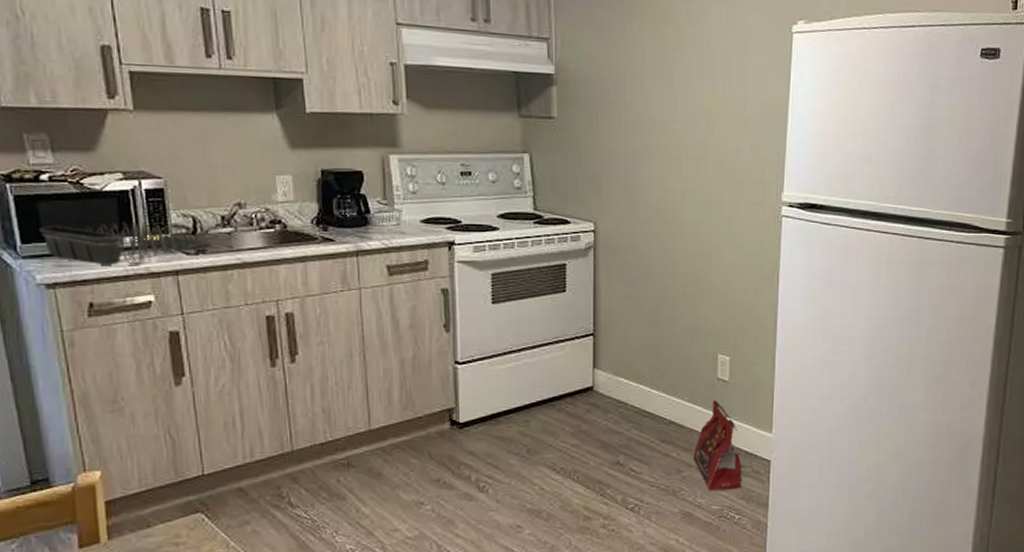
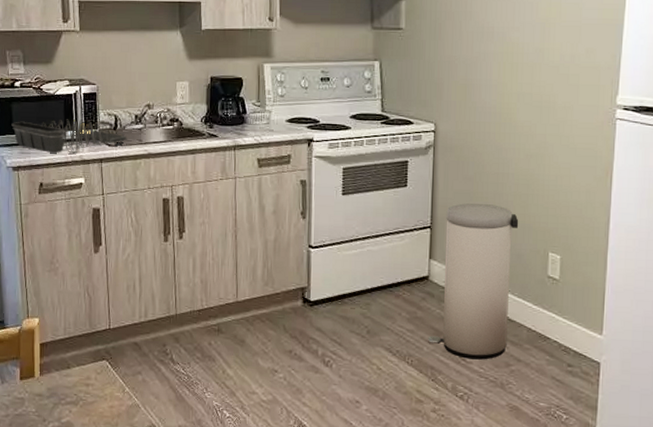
pedal bin: none [595,308,687,469] -> present [428,203,519,360]
shopping bag: present [693,400,742,491] -> none [522,297,571,389]

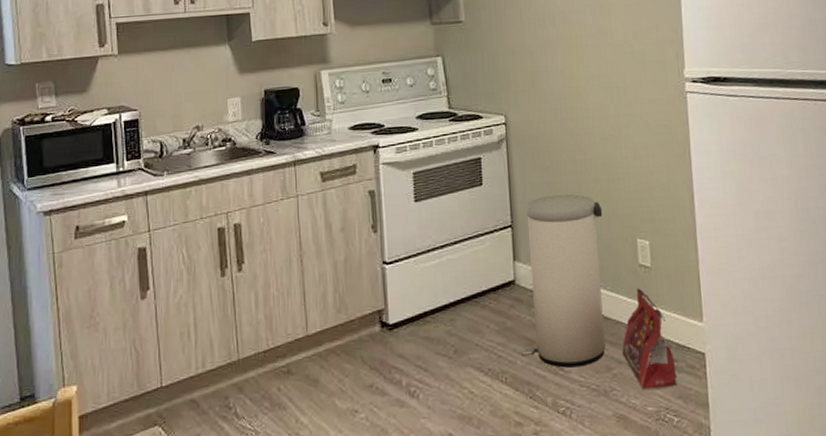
dish rack: present [11,118,127,155] -> none [42,149,175,191]
shopping bag: none [522,297,571,389] -> present [622,288,678,390]

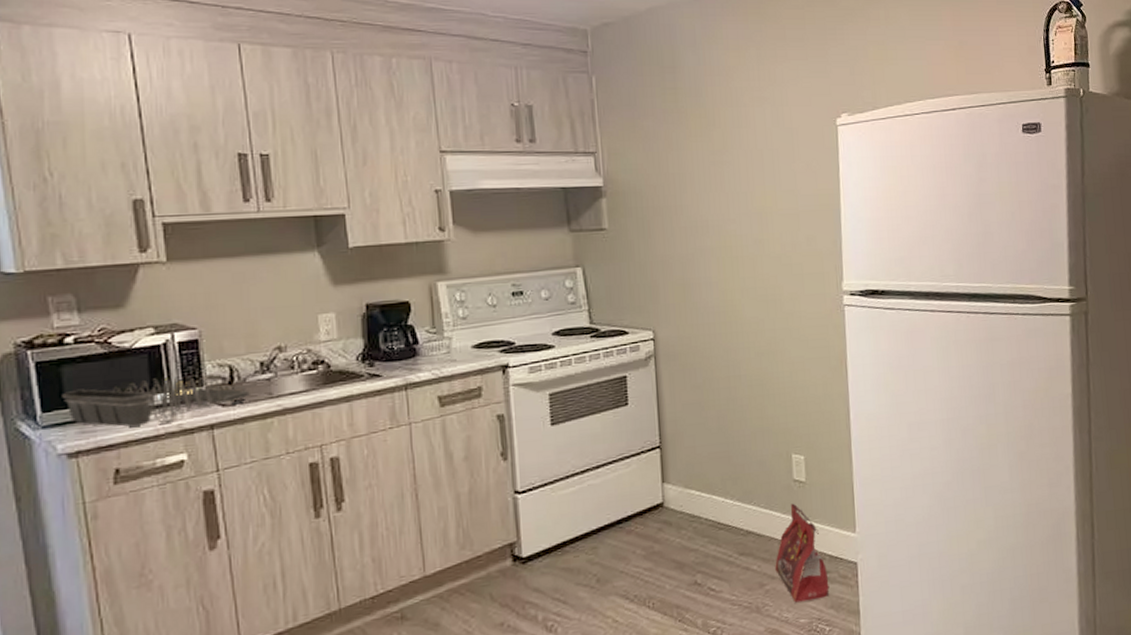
dish rack: none [42,149,175,191] -> present [62,376,250,427]
pedal bin: present [521,194,606,368] -> none [670,411,758,588]

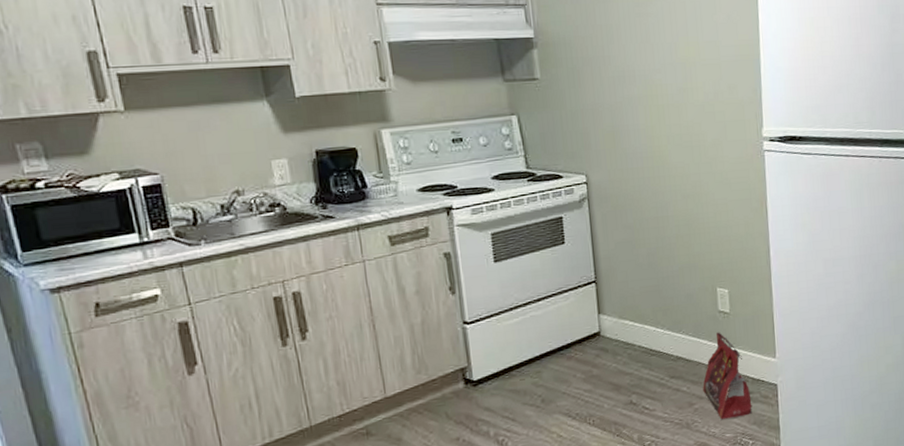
dish rack: present [62,376,250,427] -> none [38,218,214,265]

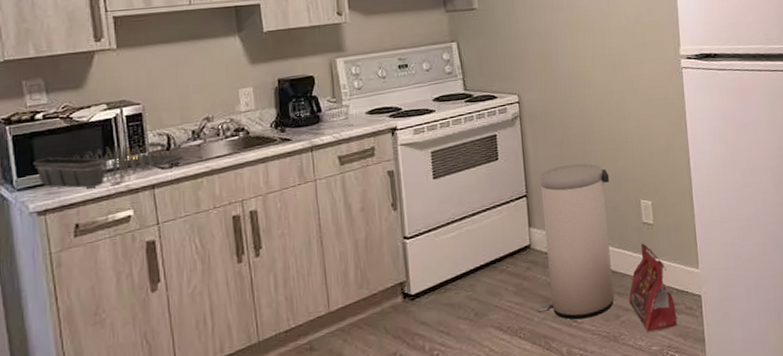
dish rack: none [38,218,214,265] -> present [33,144,184,188]
pedal bin: none [607,249,688,407] -> present [537,163,614,320]

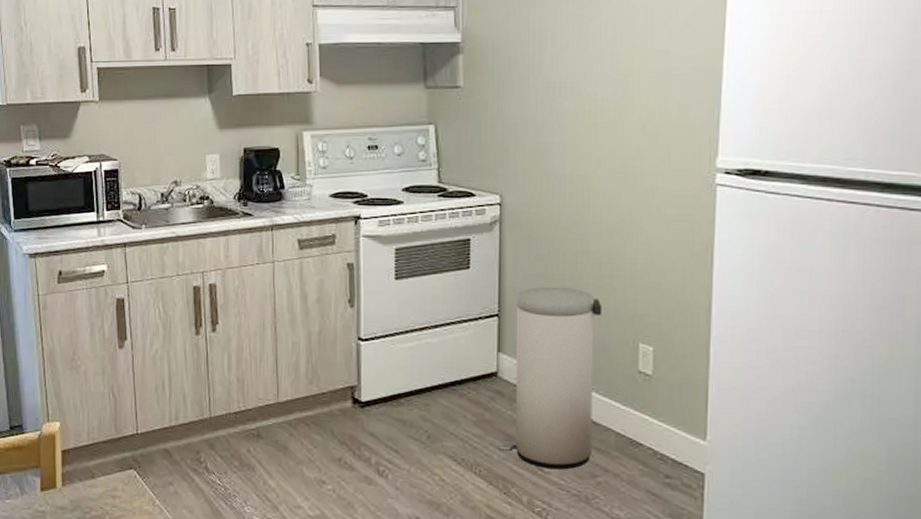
dish rack: present [33,144,184,188] -> none [27,198,153,239]
shopping bag: present [629,243,678,332] -> none [610,396,669,504]

